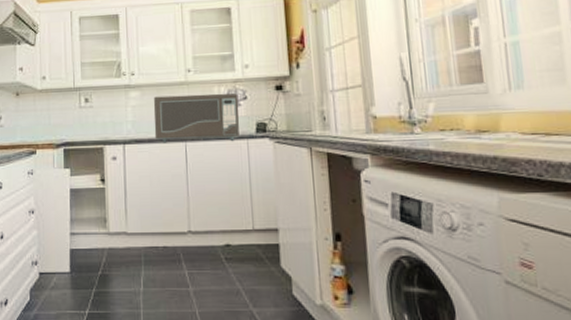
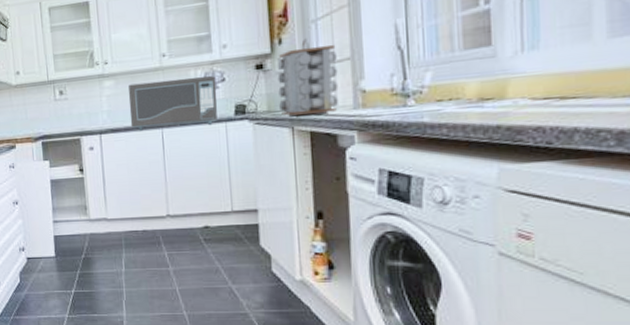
spice rack: none [295,64,352,138] -> present [277,38,339,117]

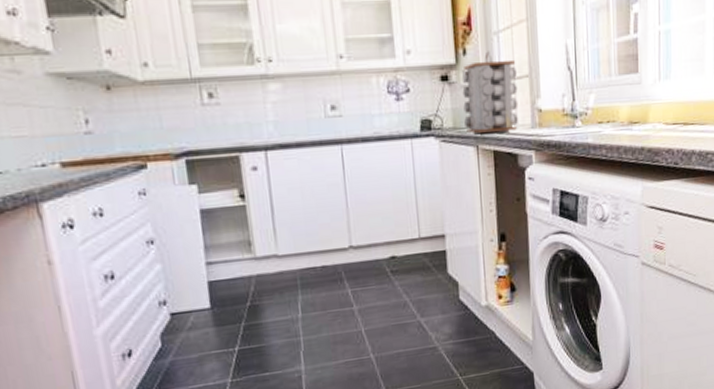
microwave: present [128,76,218,131] -> none [299,85,403,147]

